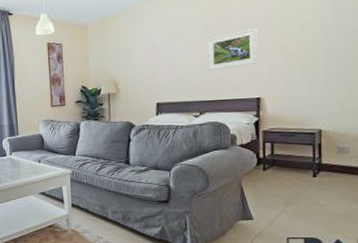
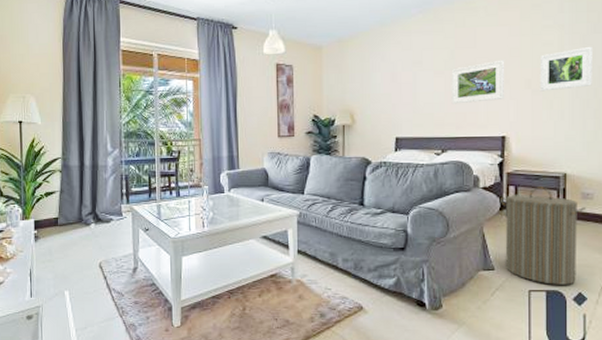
laundry hamper: none [256,143,342,233] -> present [499,187,586,285]
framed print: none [292,10,345,55] -> present [539,46,592,92]

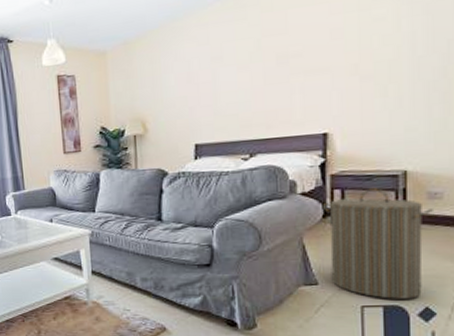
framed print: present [451,59,505,104] -> none [258,44,325,102]
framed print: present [539,46,592,92] -> none [369,15,440,77]

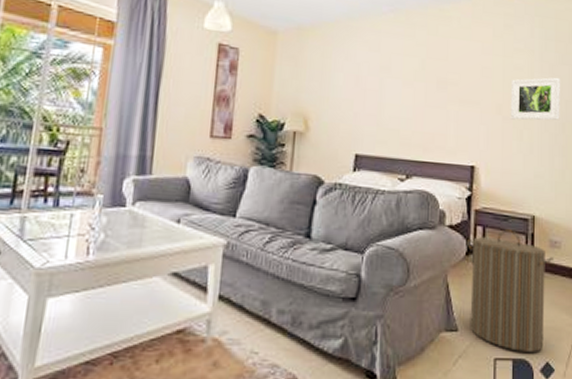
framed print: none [369,15,440,77] -> present [510,77,560,121]

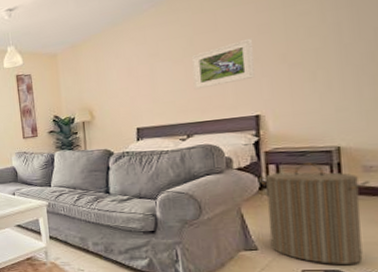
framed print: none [419,78,477,124] -> present [191,38,255,90]
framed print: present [510,77,560,121] -> none [295,7,367,65]

